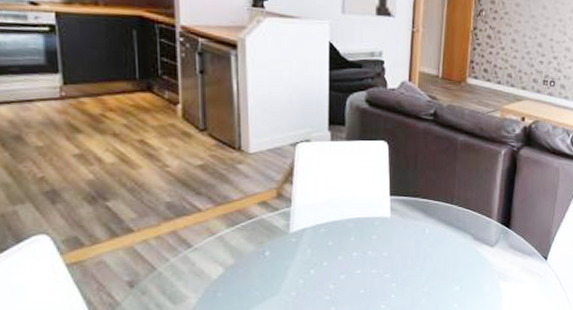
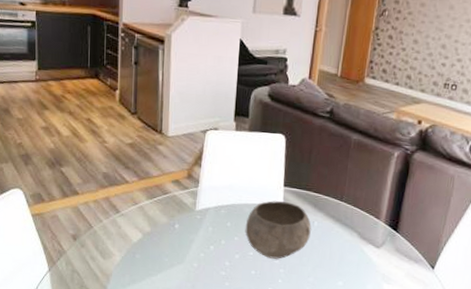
bowl: none [349,212,423,274] -> present [245,201,311,259]

